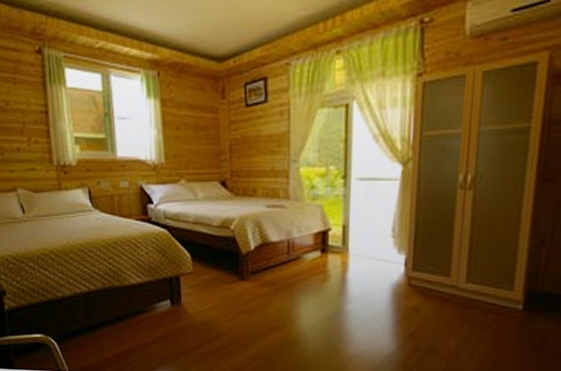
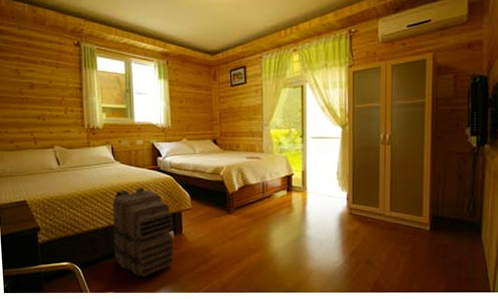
backpack: none [92,243,171,356] -> present [112,187,174,277]

